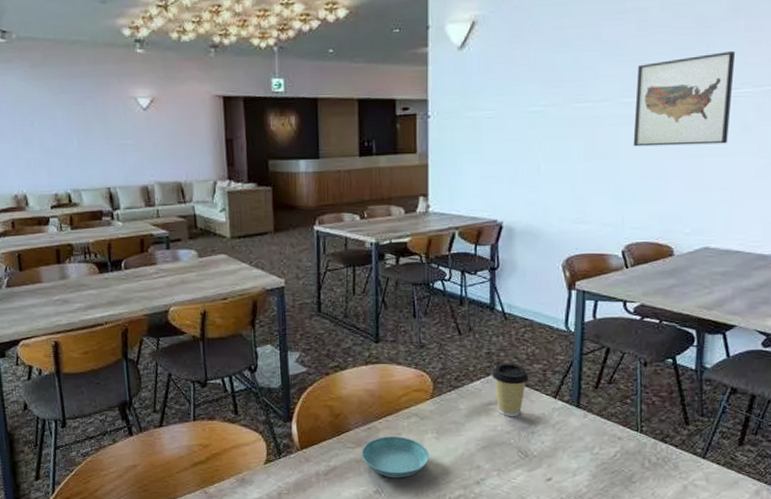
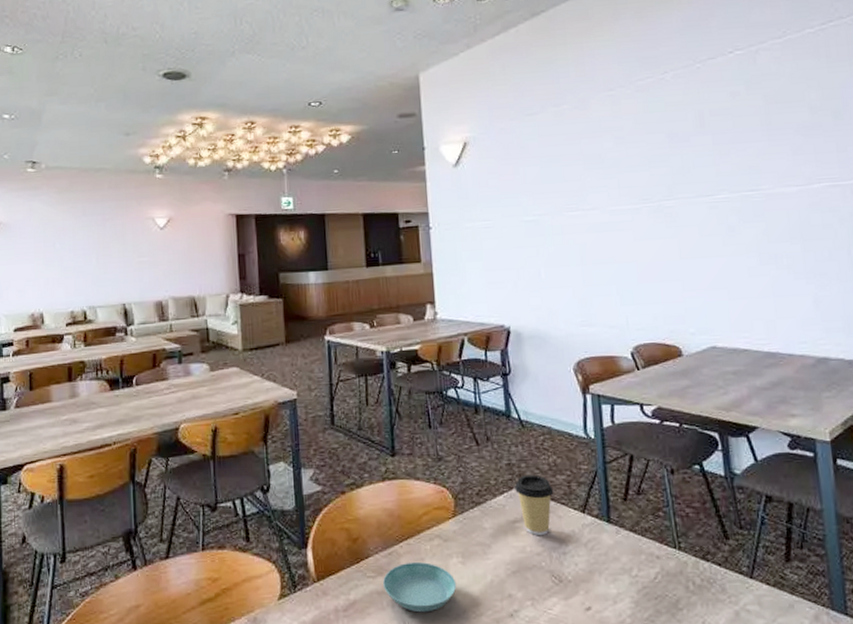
wall art: present [633,51,735,147] -> none [621,162,716,251]

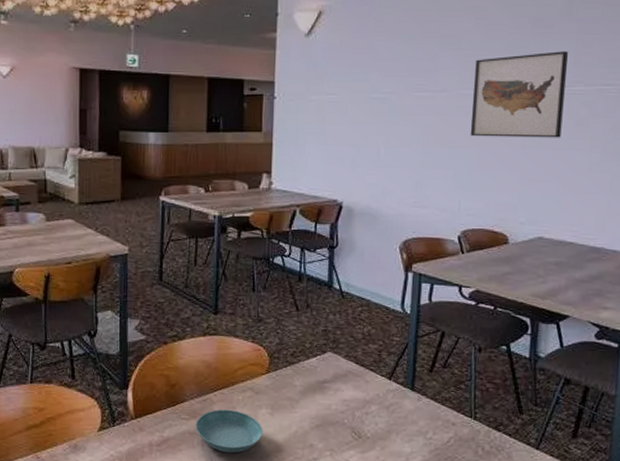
coffee cup: present [514,474,554,536] -> none [327,341,365,397]
wall art: none [621,162,716,251] -> present [470,51,568,138]

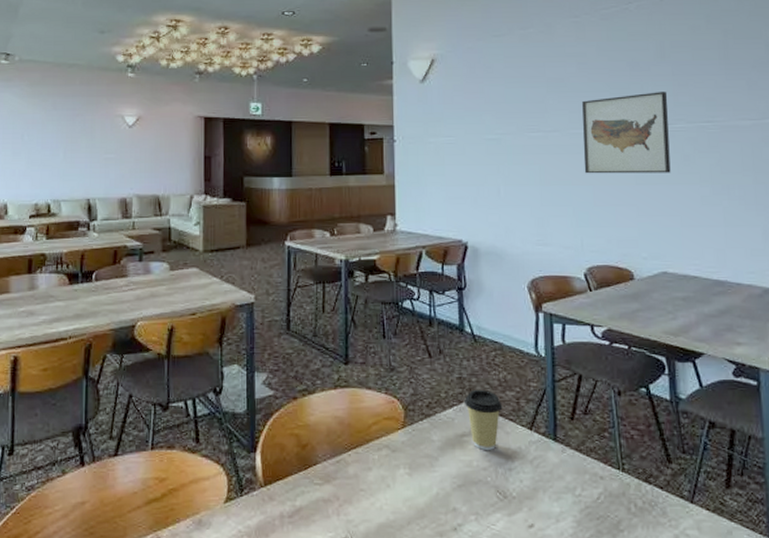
saucer: present [196,409,263,453] -> none [330,471,403,523]
coffee cup: none [327,341,365,397] -> present [463,389,503,451]

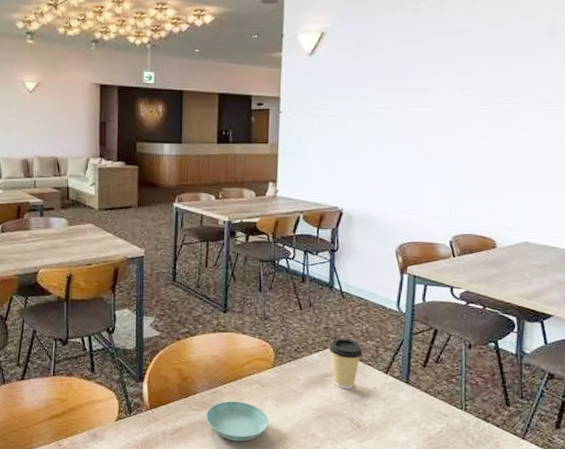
saucer: none [330,471,403,523] -> present [206,400,269,442]
wall art: present [582,92,671,174] -> none [460,70,551,150]

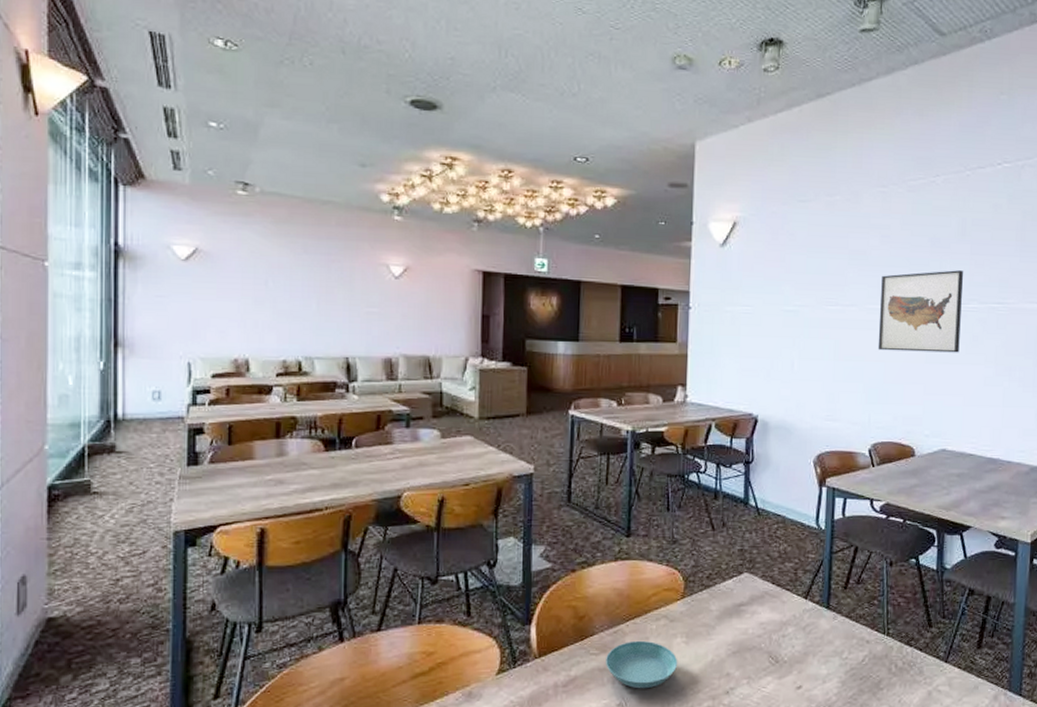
coffee cup: present [328,338,363,390] -> none [743,561,781,619]
wall art: none [460,70,551,150] -> present [877,270,963,353]

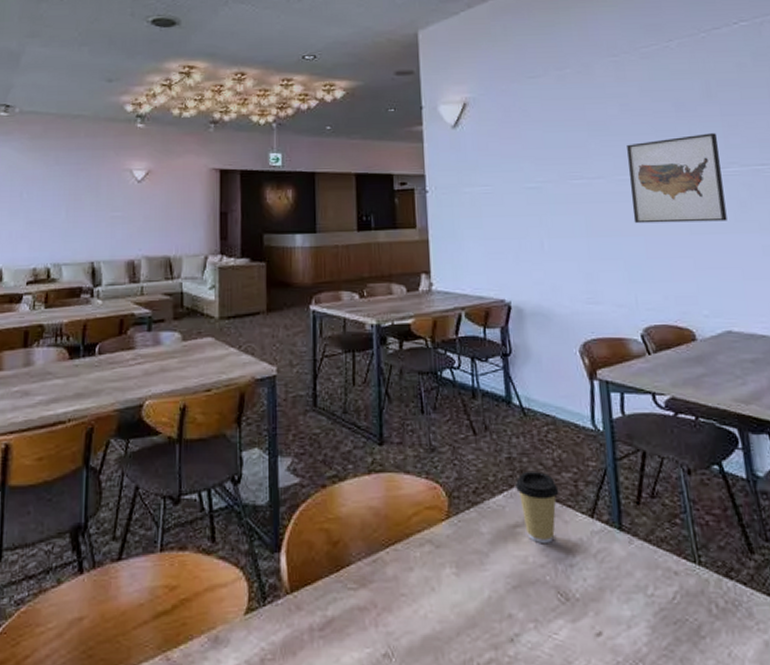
saucer: present [606,640,678,689] -> none [366,571,450,634]
coffee cup: none [743,561,781,619] -> present [514,470,559,544]

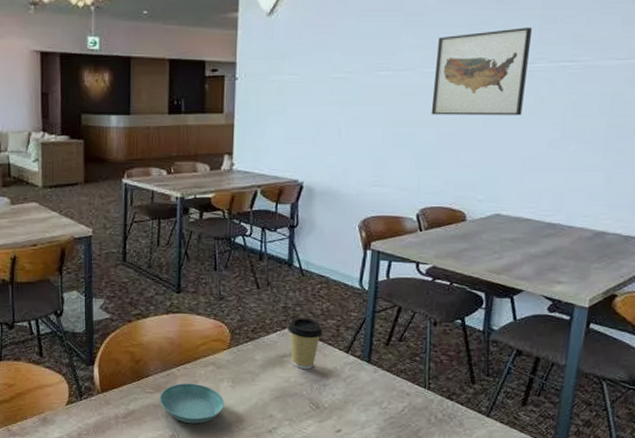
saucer: none [366,571,450,634] -> present [160,383,225,424]

